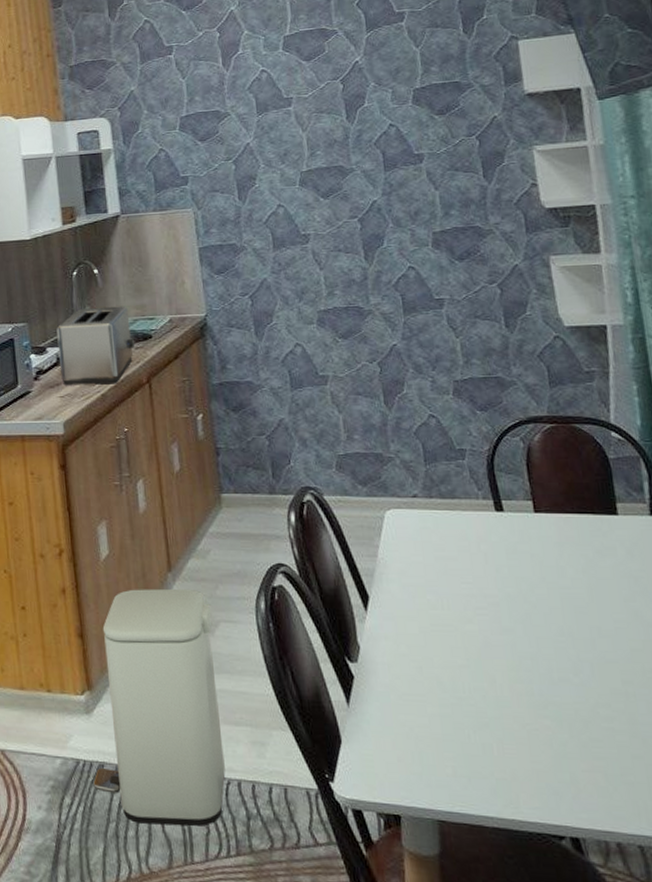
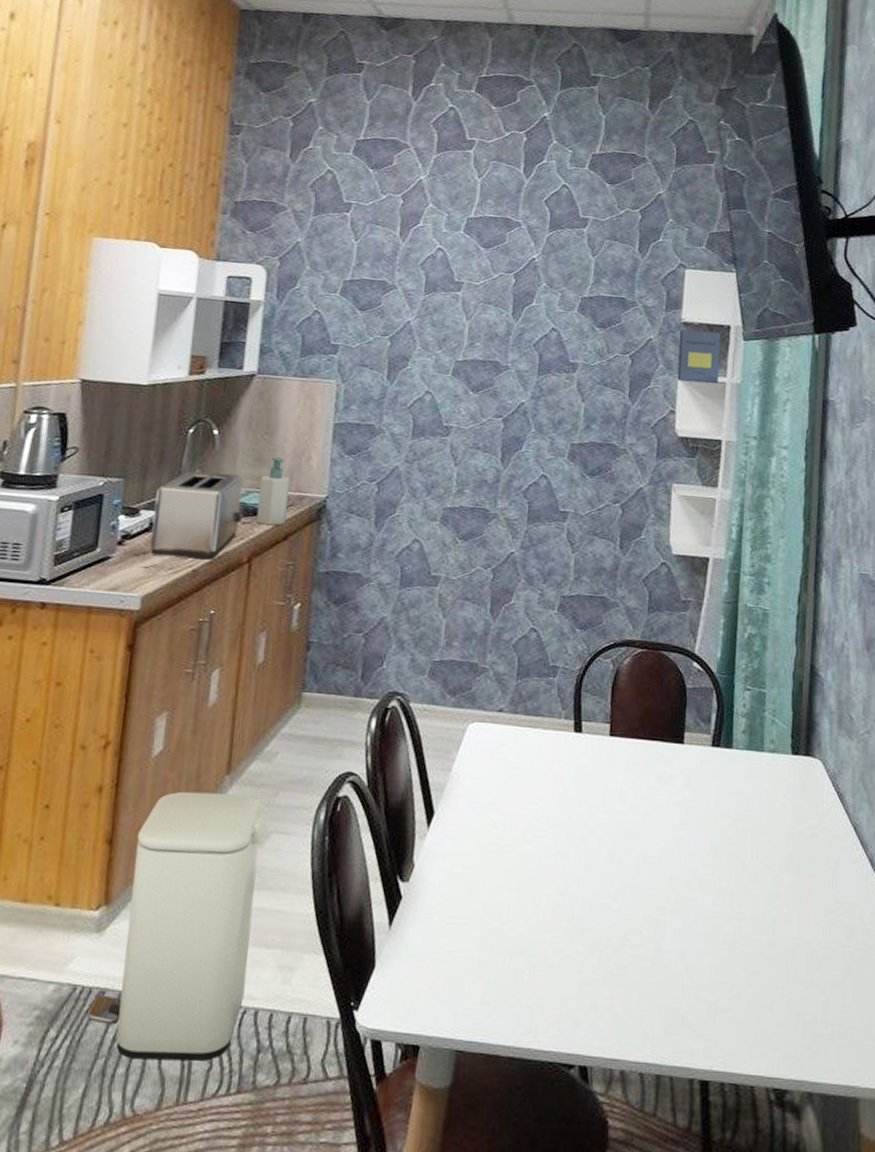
soap bottle: none [144,286,174,348] -> present [256,457,290,526]
book: none [524,96,579,153] -> present [677,329,721,384]

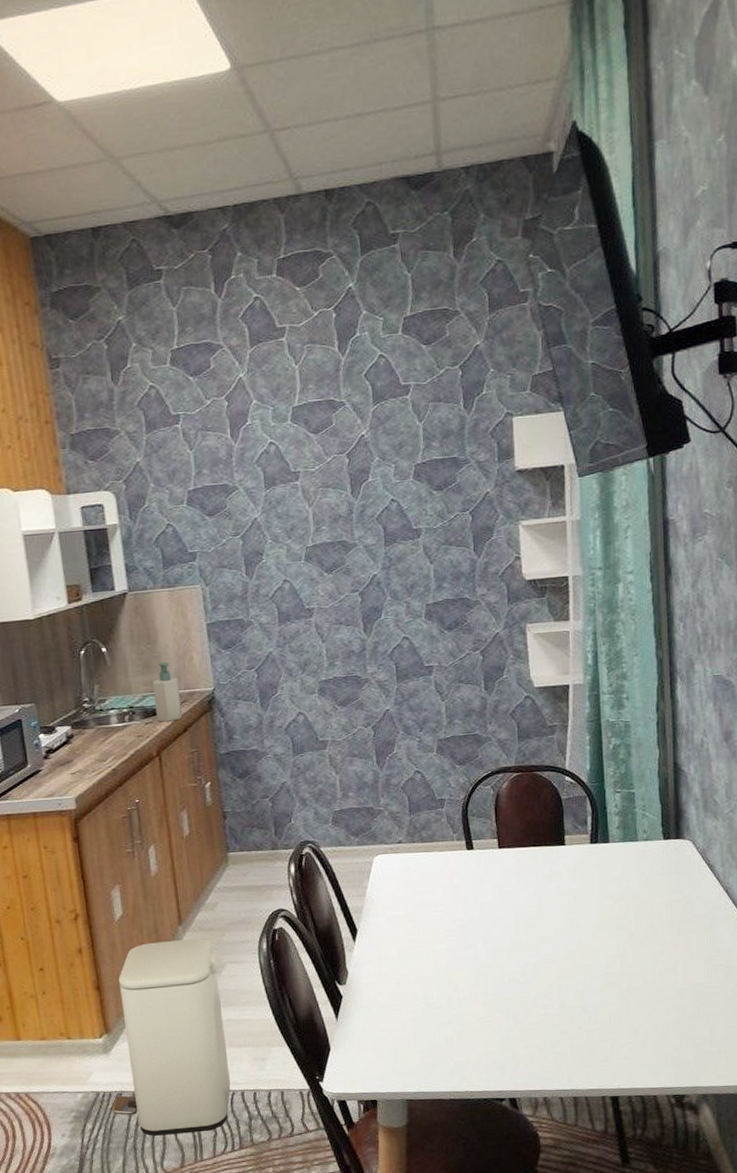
toaster: present [150,471,244,559] -> none [65,683,144,763]
book: present [677,329,721,384] -> none [514,473,558,528]

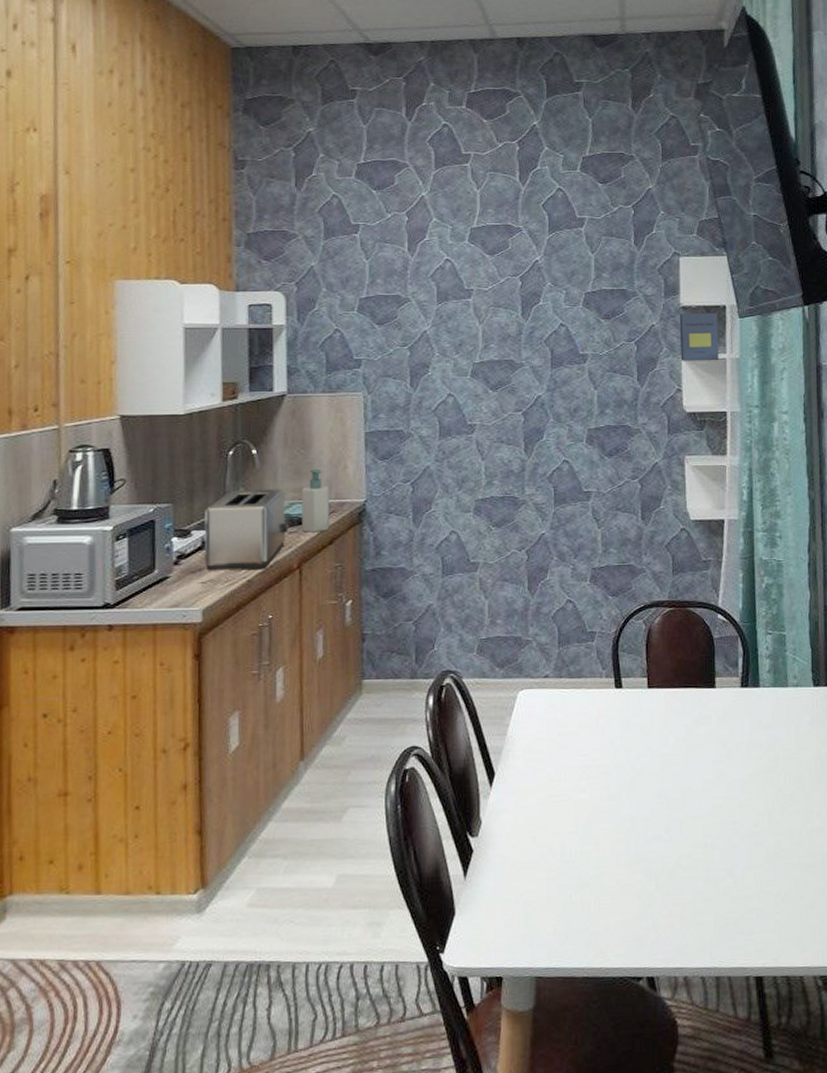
toaster: none [65,683,144,763] -> present [204,489,288,571]
pedal bin: present [112,938,231,1136] -> none [198,776,342,1019]
book: none [514,473,558,528] -> present [679,312,719,361]

